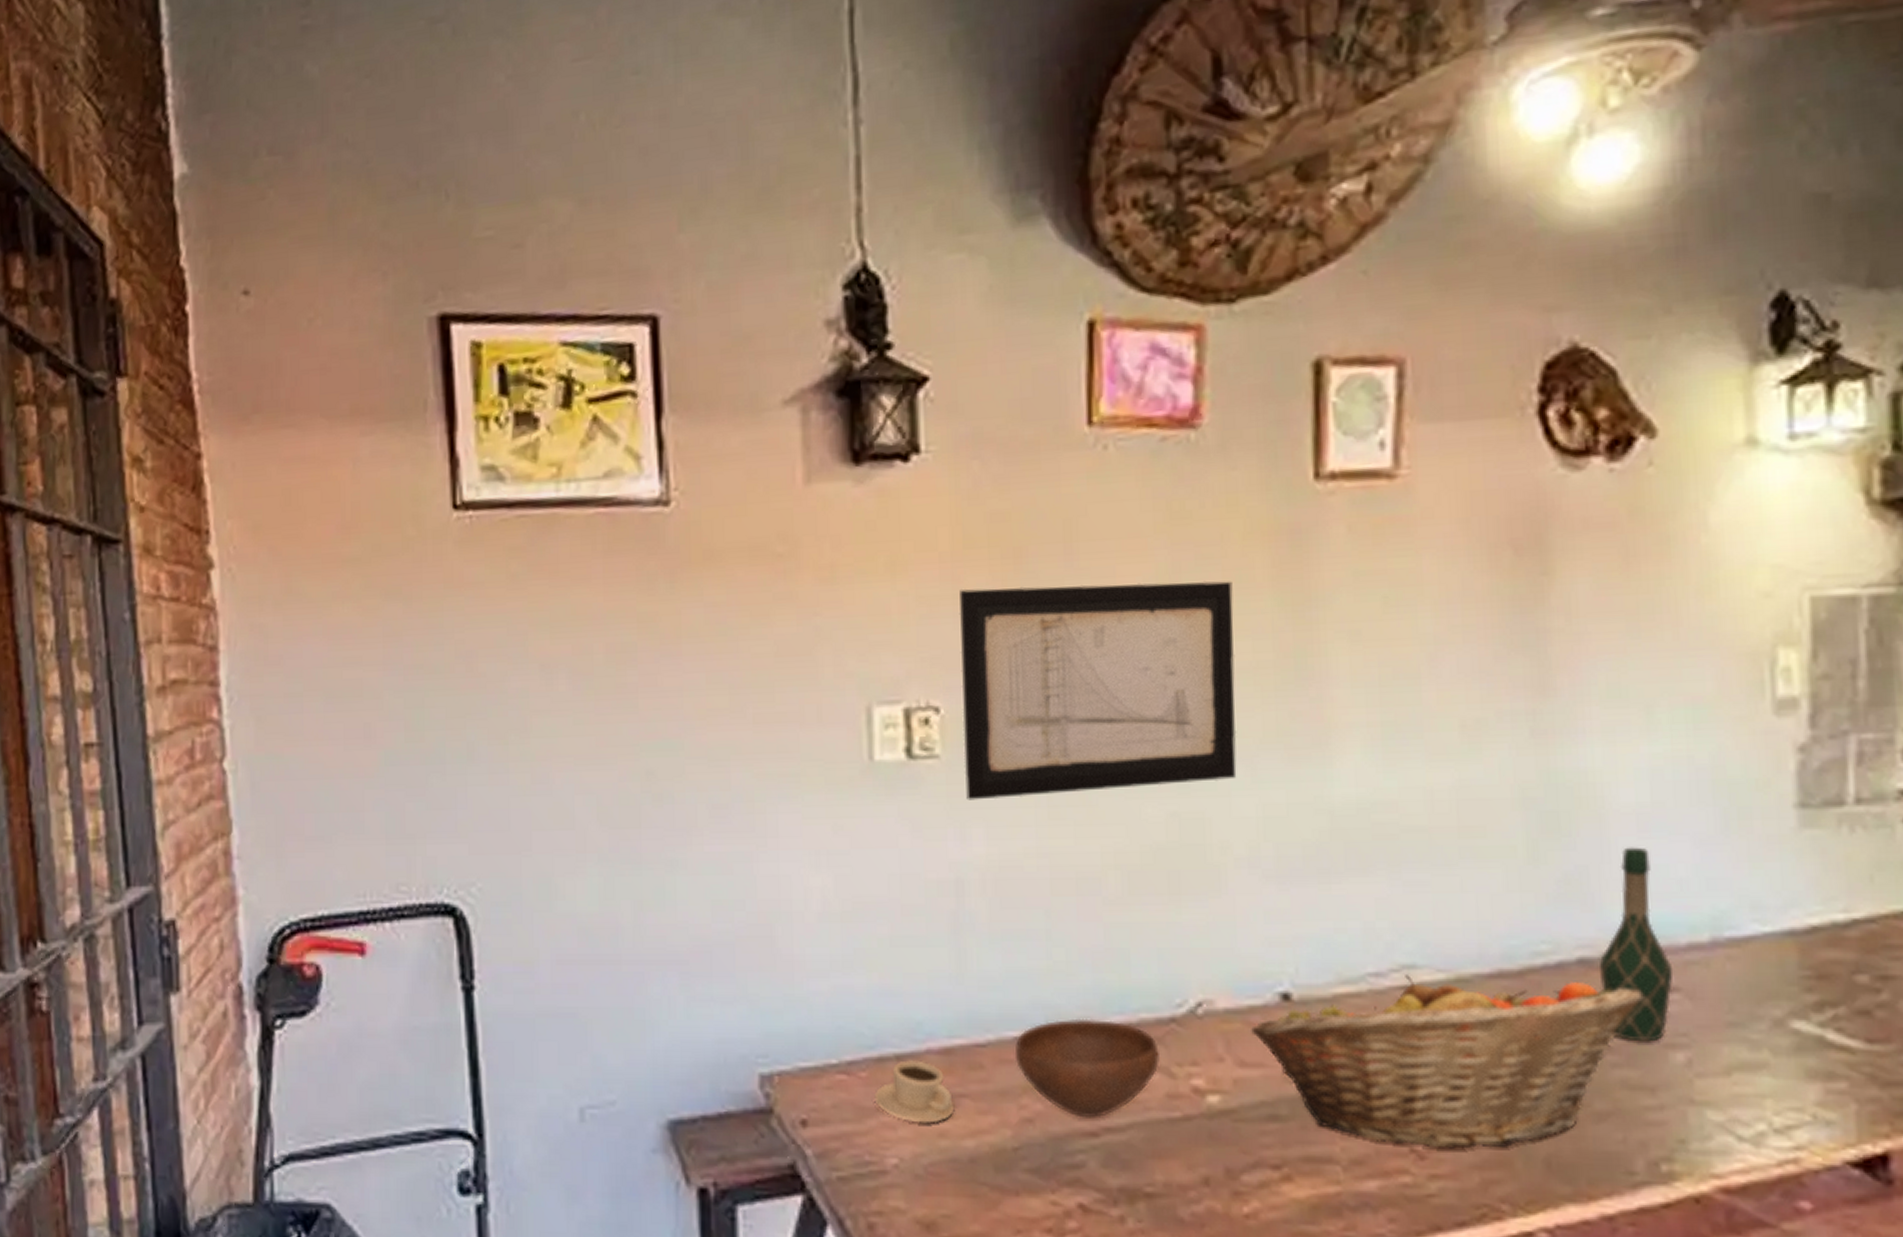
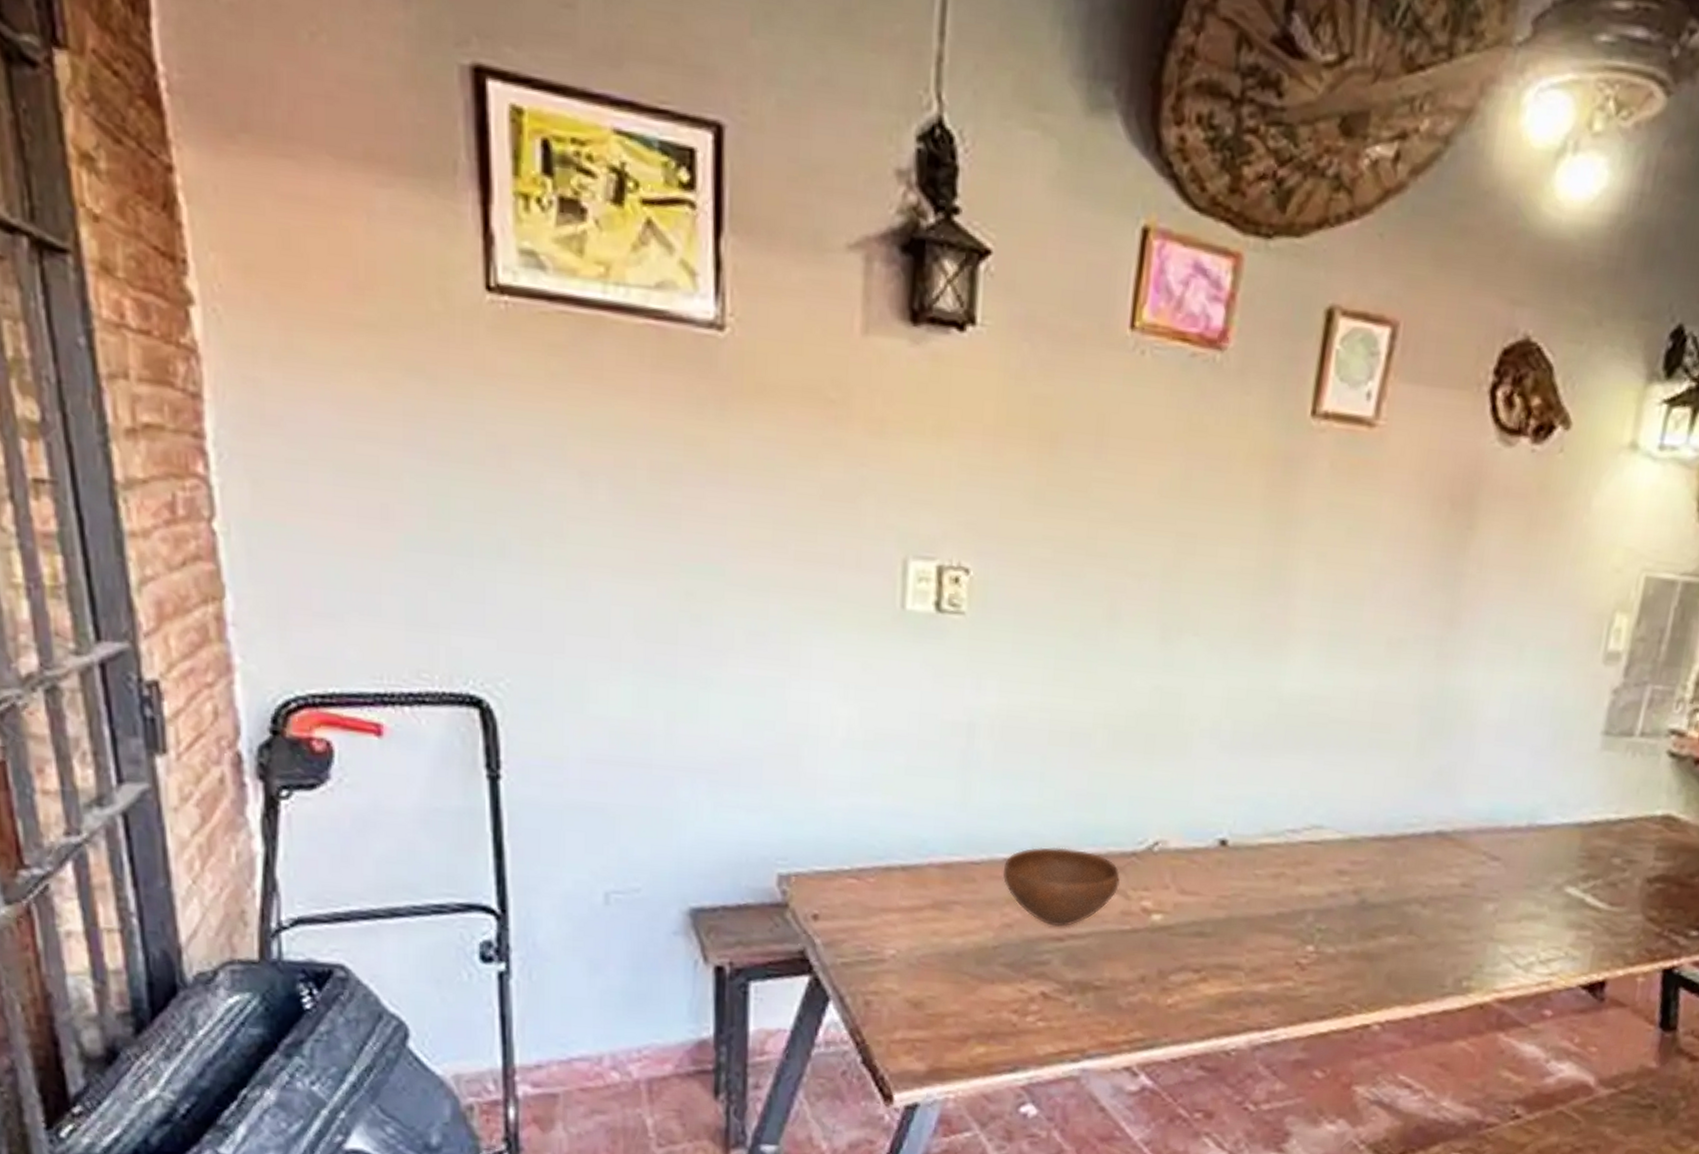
cup: present [874,1060,955,1124] -> none [879,871,948,924]
wall art: present [959,581,1237,800] -> none [985,464,1232,664]
fruit basket: present [1251,975,1642,1149] -> none [1193,833,1474,965]
wine bottle: present [1600,847,1674,1042] -> none [1448,751,1500,895]

